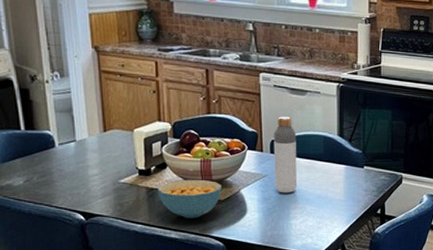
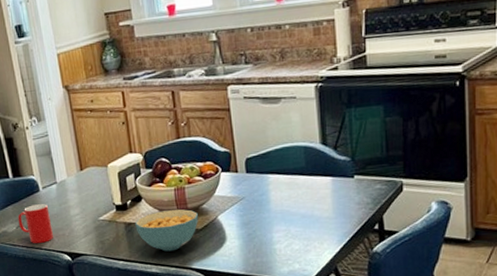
cup: none [27,160,67,201] -> present [18,204,54,244]
bottle: present [273,116,298,194] -> none [248,130,279,216]

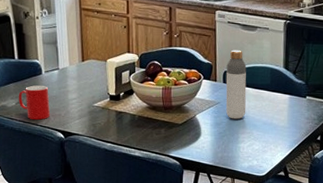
cereal bowl: present [135,209,198,252] -> none [125,105,180,140]
bottle: none [248,130,279,216] -> present [225,50,247,120]

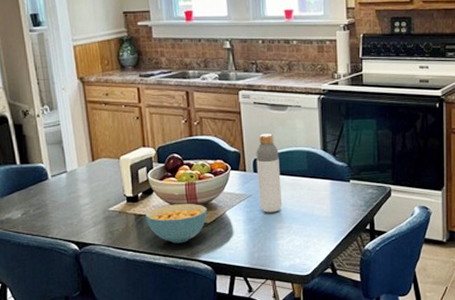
cup: present [18,85,51,121] -> none [23,192,62,232]
cereal bowl: none [125,105,180,140] -> present [145,204,207,244]

